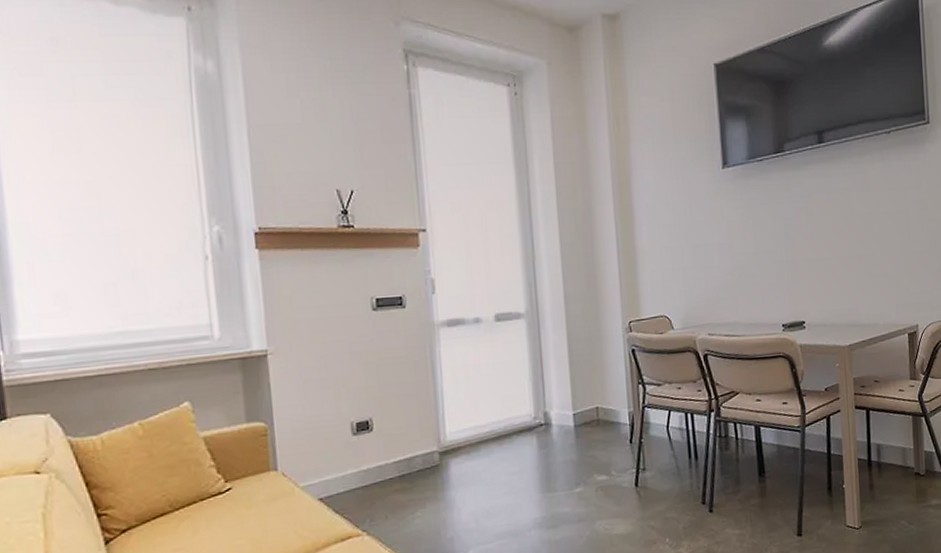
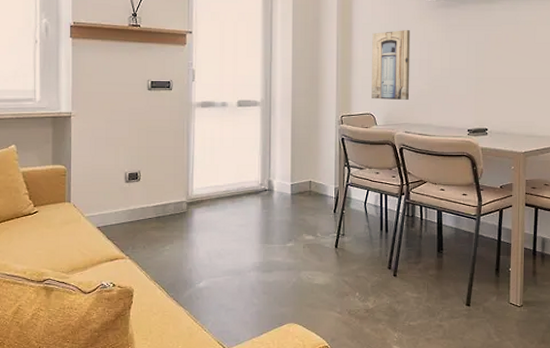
wall art: none [658,208,710,298] -> present [372,30,411,101]

